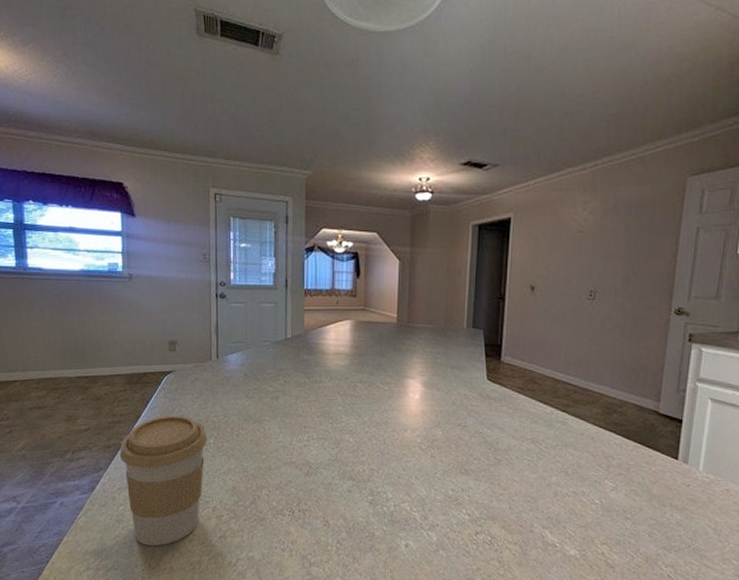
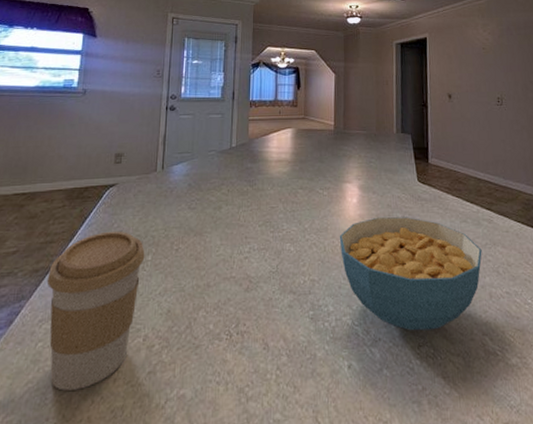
cereal bowl: none [399,413,551,521] -> present [339,216,482,331]

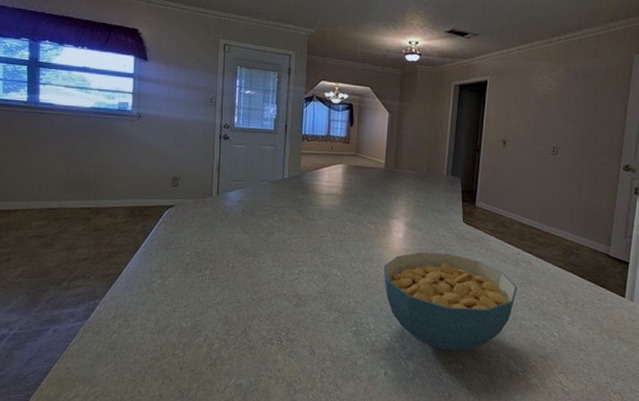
coffee cup: present [46,231,145,391] -> none [116,247,204,373]

